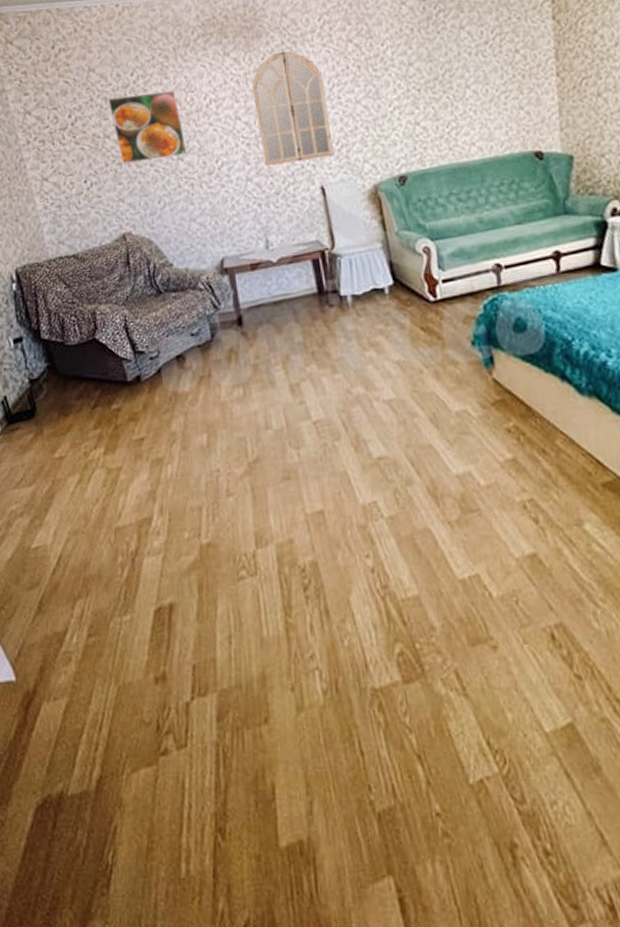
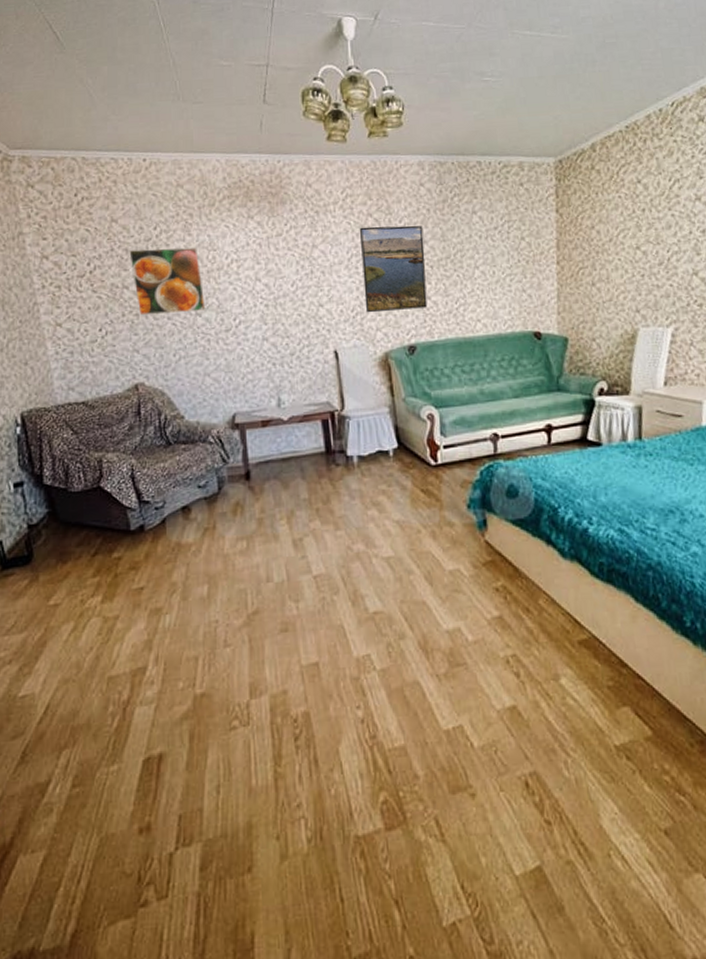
home mirror: present [252,51,334,166] -> none [273,219,349,327]
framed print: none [339,47,417,145] -> present [359,225,428,313]

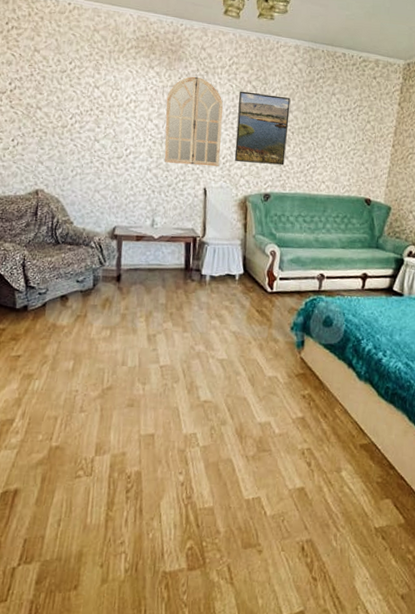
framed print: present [129,247,206,316] -> none [45,78,104,138]
home mirror: none [273,219,349,327] -> present [164,76,223,167]

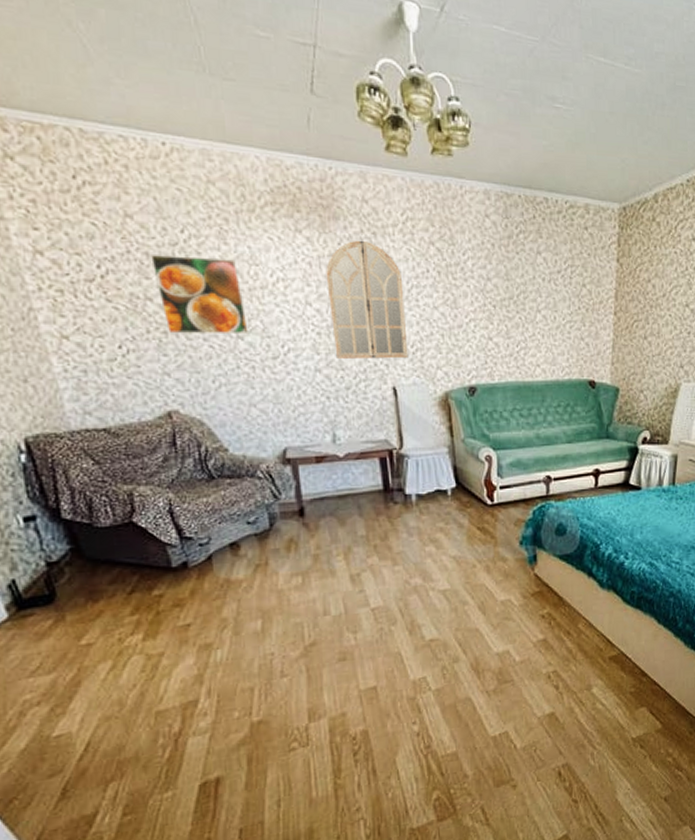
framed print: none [45,78,104,138] -> present [151,255,248,335]
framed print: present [234,91,291,165] -> none [420,256,489,350]

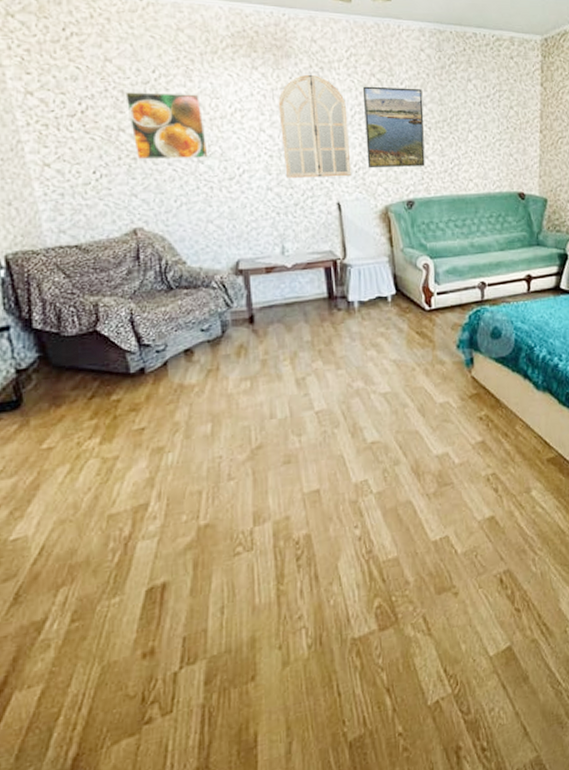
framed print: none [420,256,489,350] -> present [362,86,425,169]

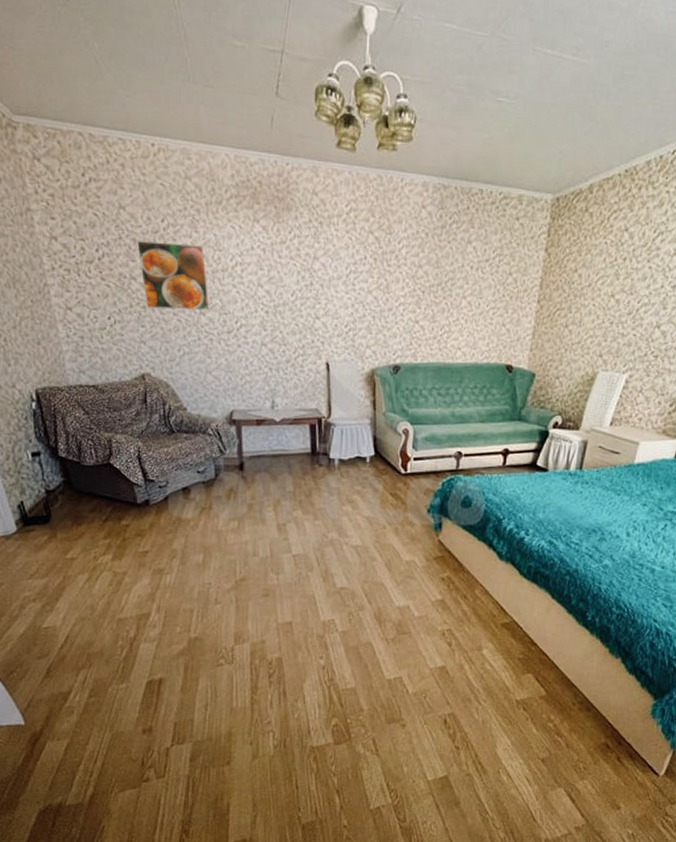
home mirror: present [278,74,352,178] -> none [277,229,343,337]
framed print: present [362,86,425,169] -> none [358,244,420,331]

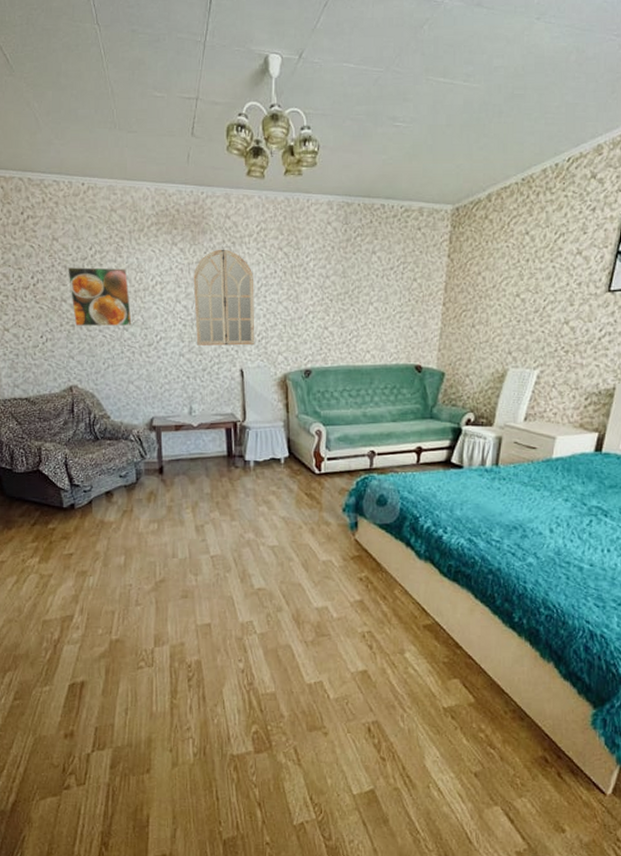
home mirror: none [277,229,343,337] -> present [193,249,255,346]

